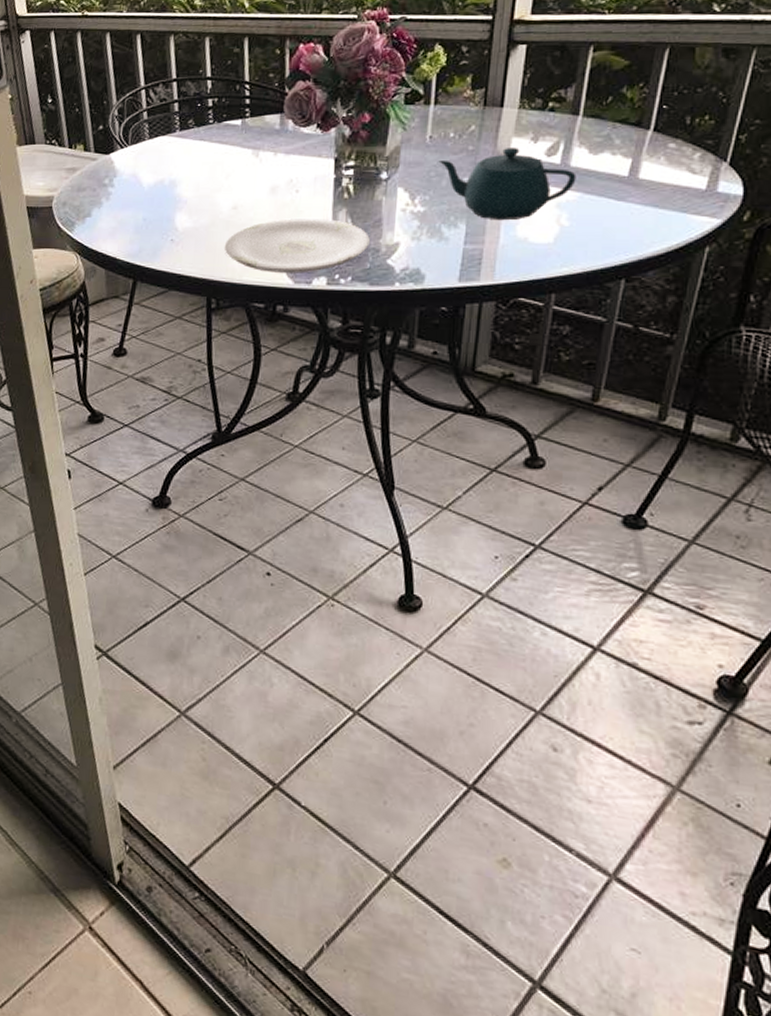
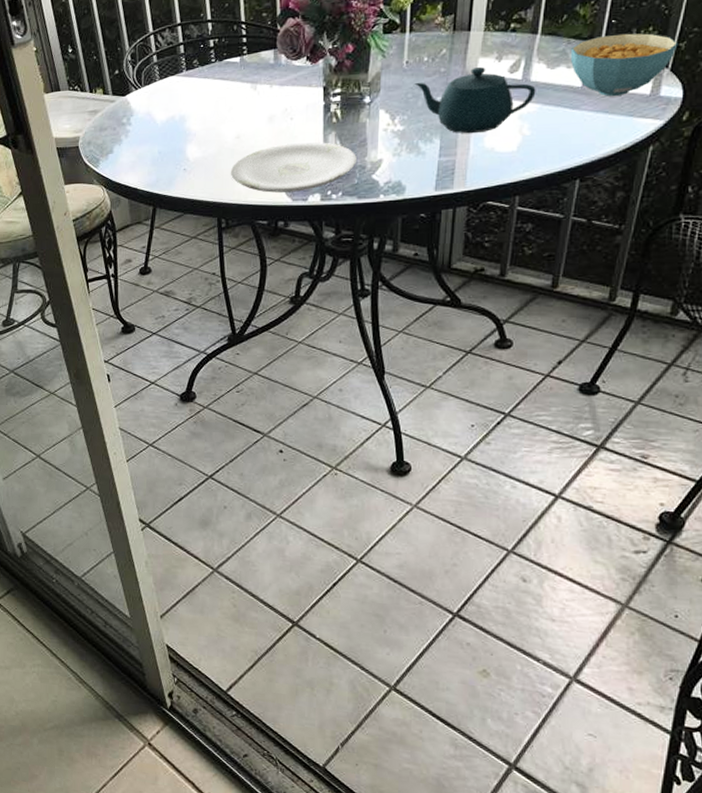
cereal bowl: none [615,121,738,189] -> present [570,33,678,96]

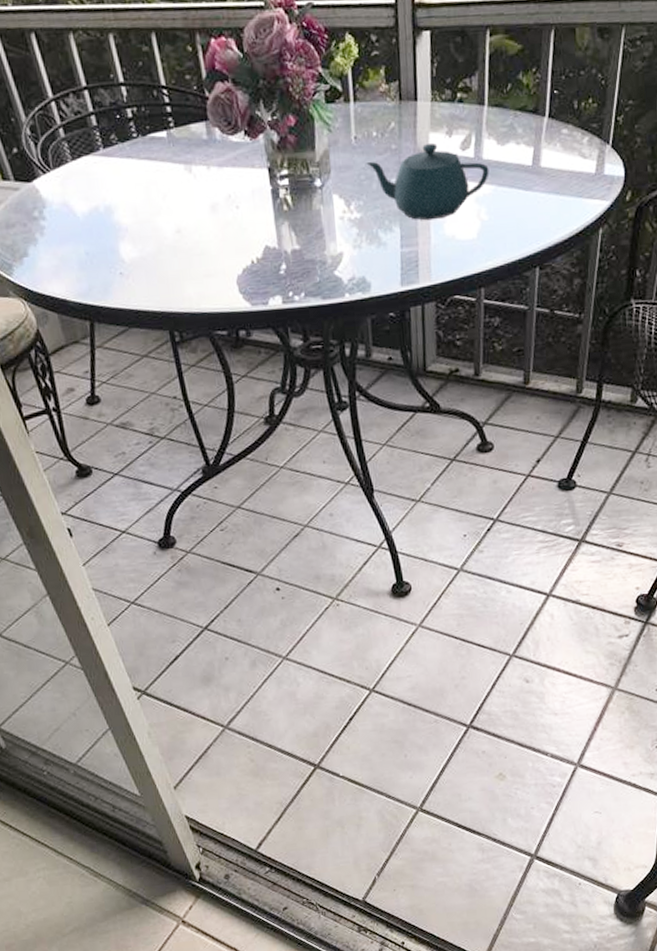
plate: present [231,141,357,193] -> none [176,234,316,297]
cereal bowl: present [570,33,678,96] -> none [518,105,616,176]

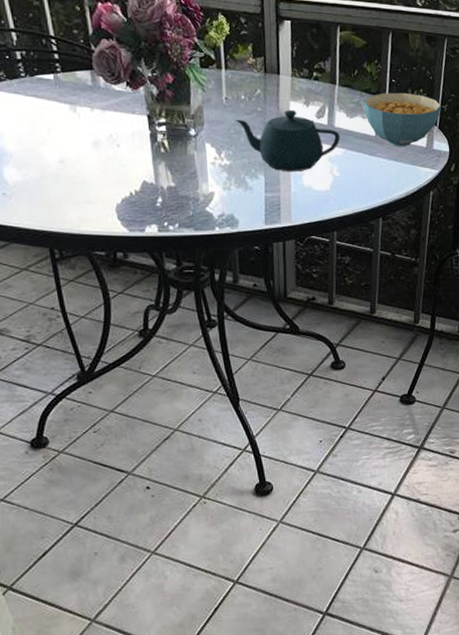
cereal bowl: none [518,105,616,176] -> present [363,92,442,146]

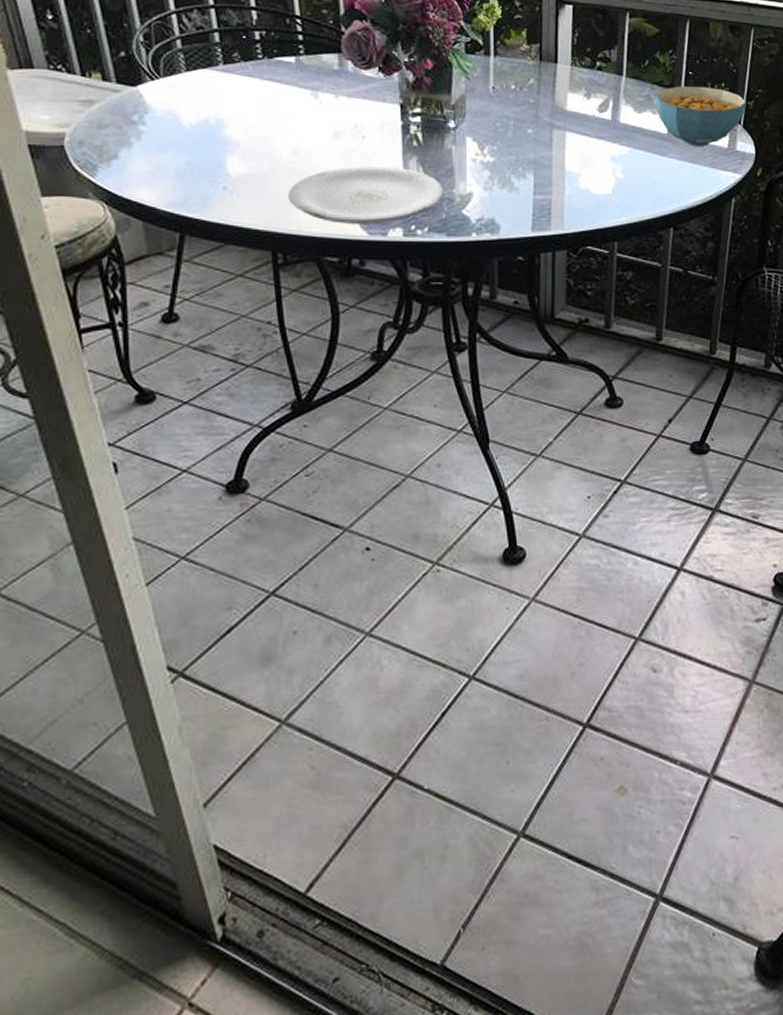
plate: none [58,170,189,222] -> present [288,165,443,224]
teapot: present [235,109,340,172] -> none [503,101,626,172]

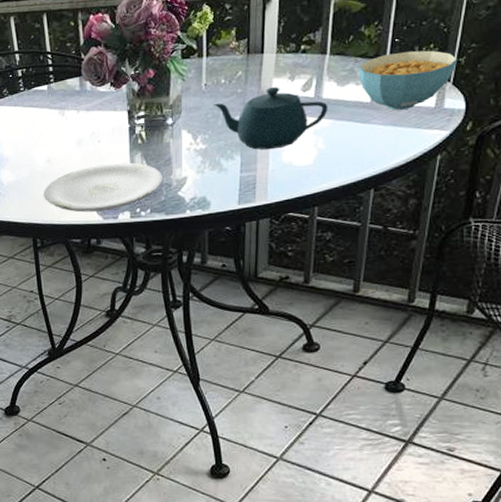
teapot: none [503,101,626,172] -> present [214,86,328,150]

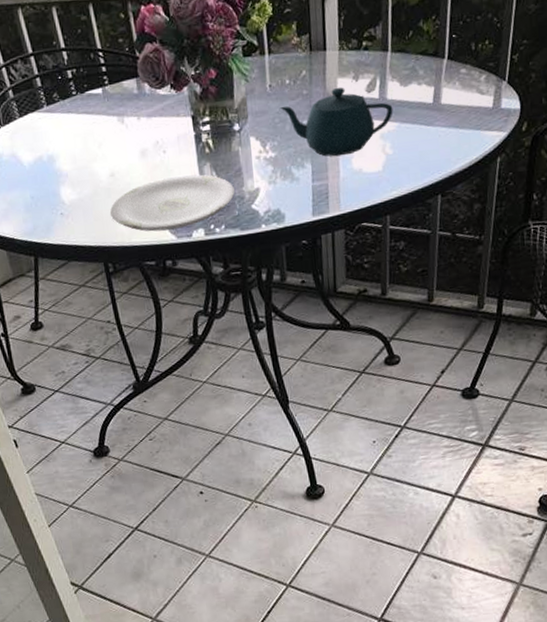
cereal bowl: present [358,50,458,110] -> none [419,47,512,111]

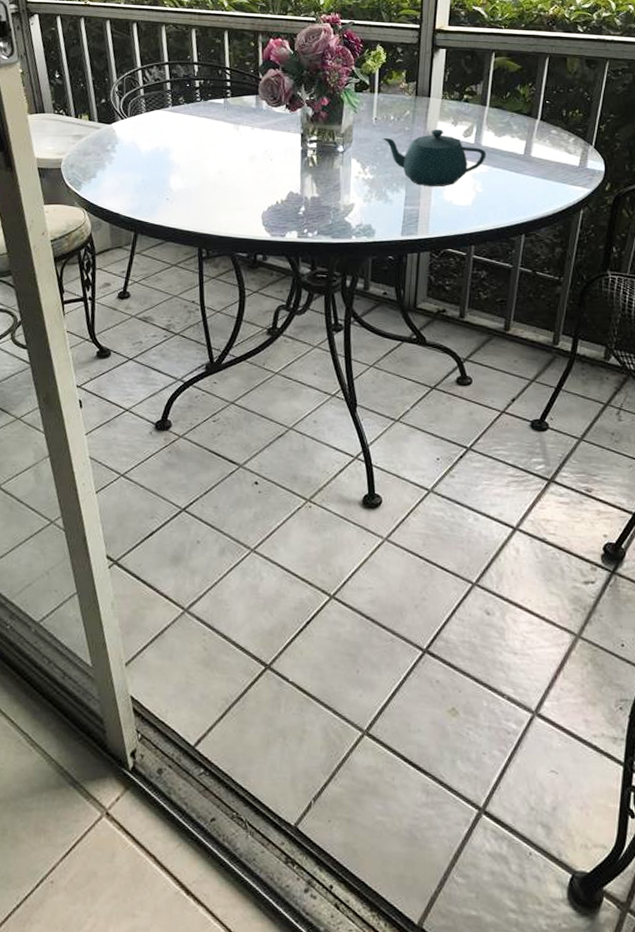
plate: present [110,174,235,232] -> none [213,181,331,228]

